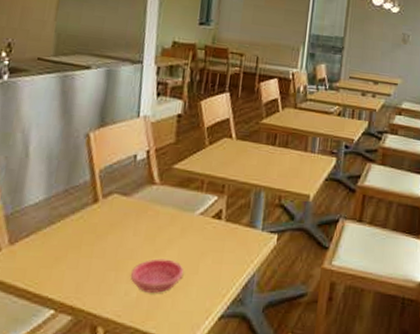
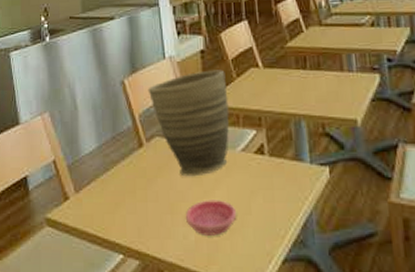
vase: none [114,135,199,236] -> present [147,70,229,177]

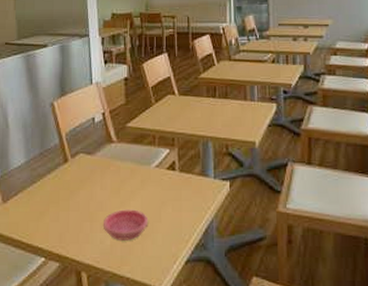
vase: present [147,70,229,177] -> none [75,96,147,189]

